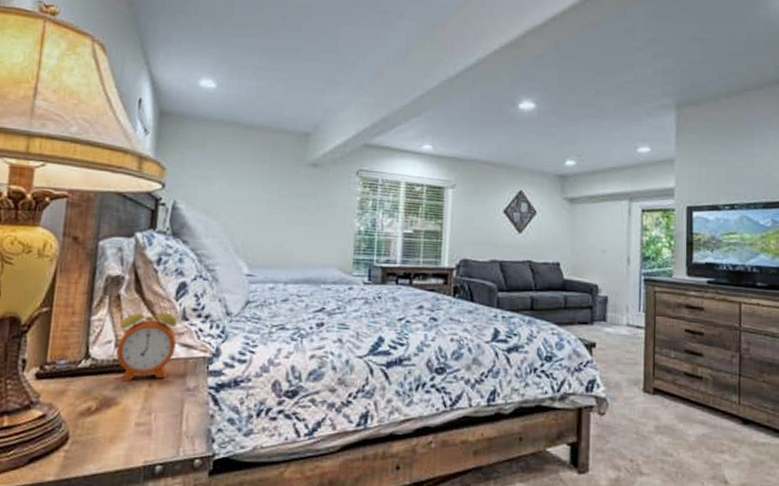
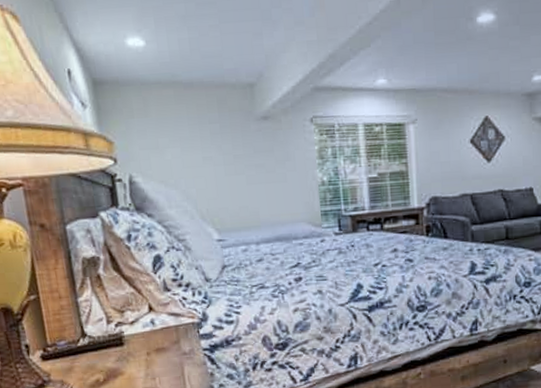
alarm clock: present [115,301,178,382] -> none [106,276,165,354]

